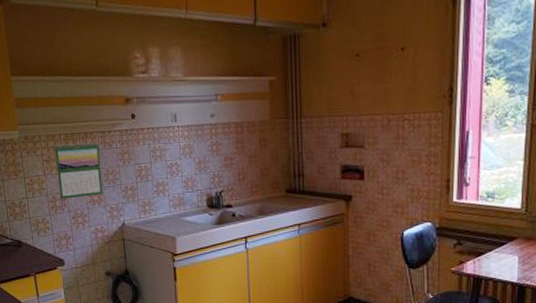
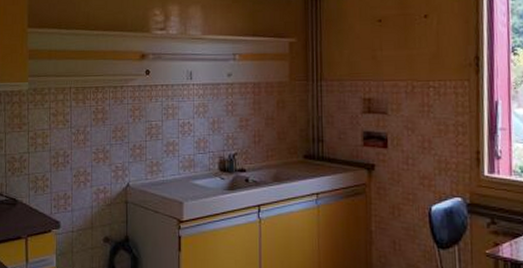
calendar: present [55,142,103,199] -> none [63,97,110,156]

